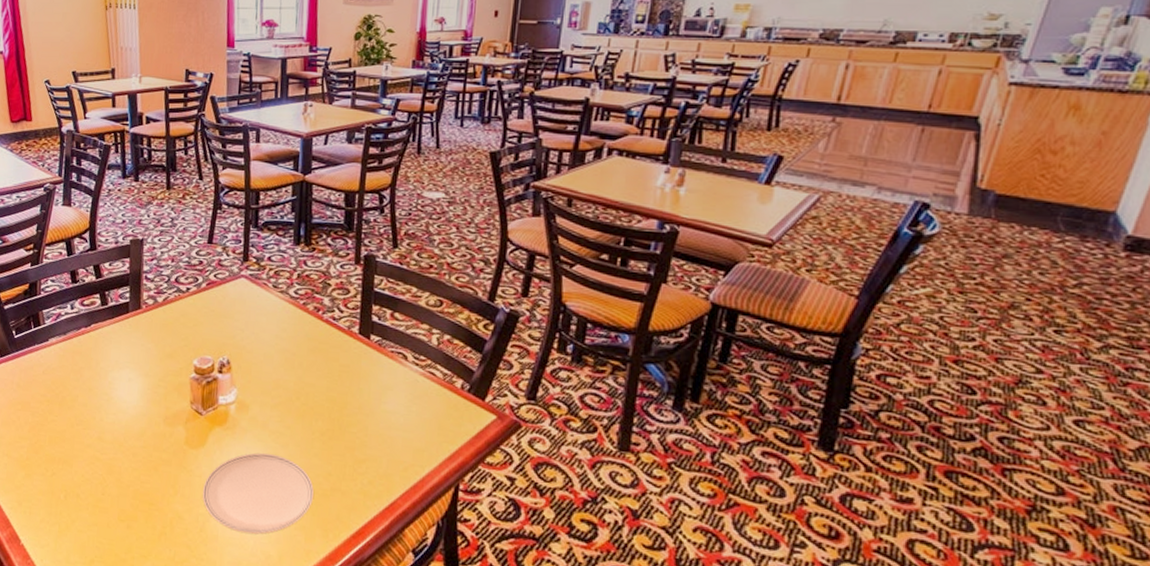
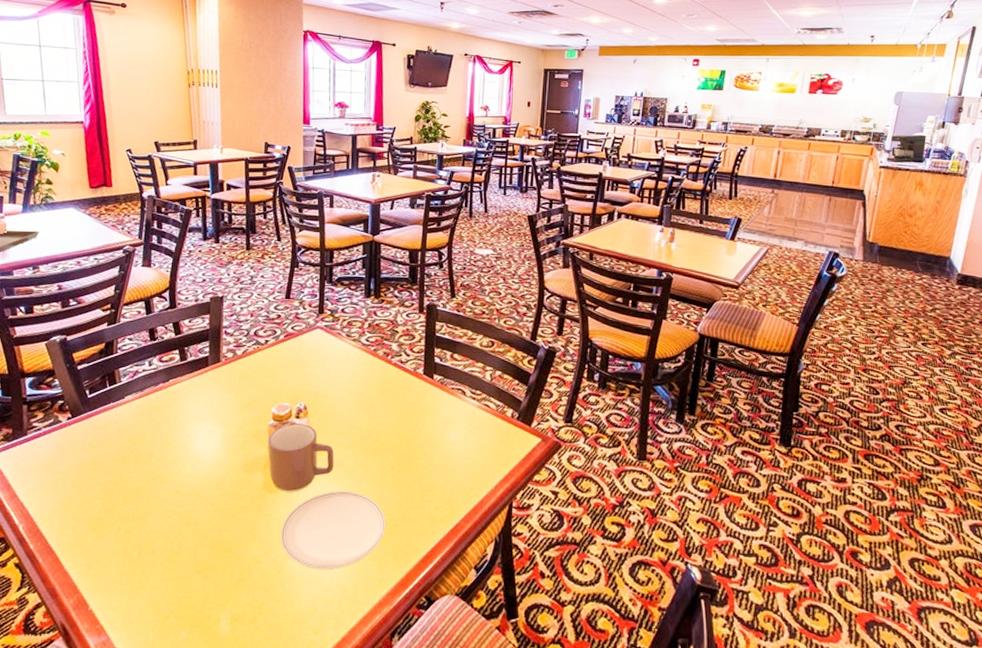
mug: none [189,378,259,450] -> present [268,423,335,492]
coffee maker: none [1022,35,1094,77] -> present [886,134,926,163]

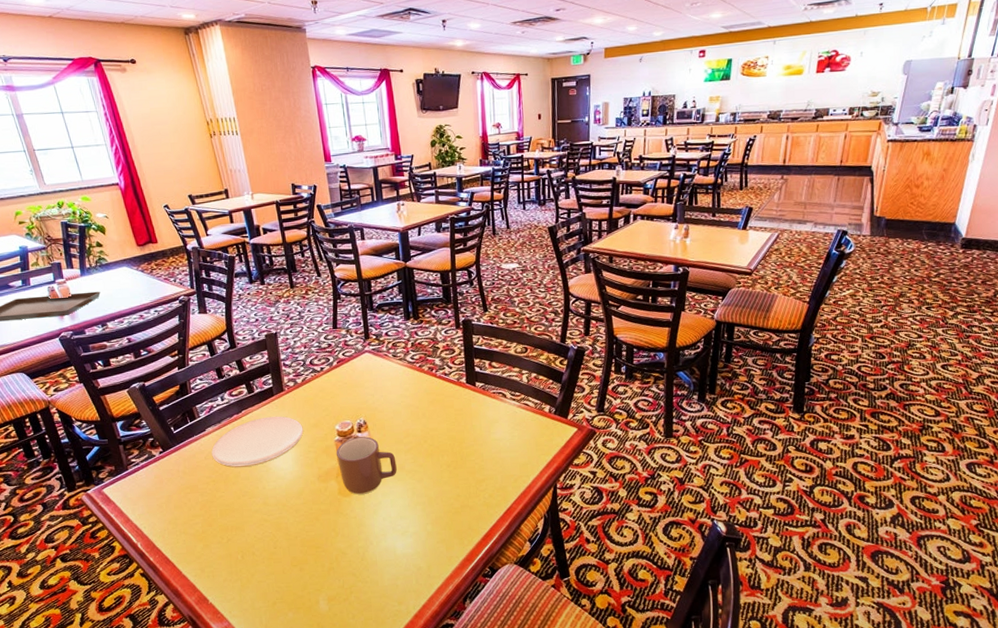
plate: none [126,389,235,446] -> present [211,416,304,468]
plate: present [280,491,386,570] -> none [358,489,448,555]
coffee maker: present [886,134,926,163] -> none [894,103,935,134]

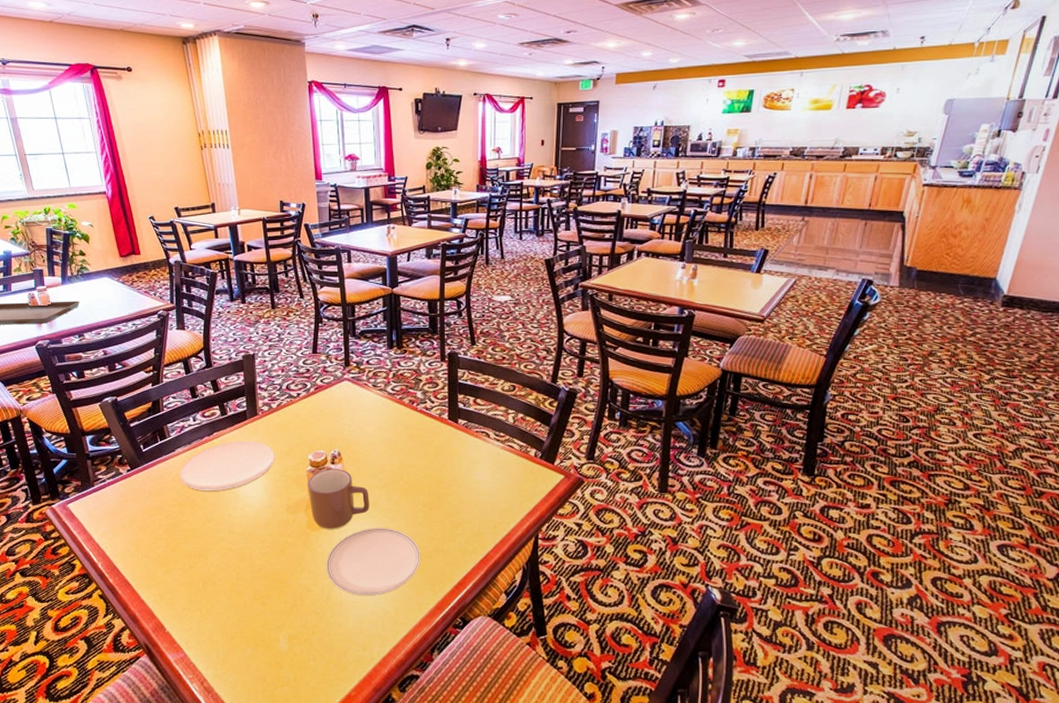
plate: none [358,489,448,555] -> present [325,528,420,597]

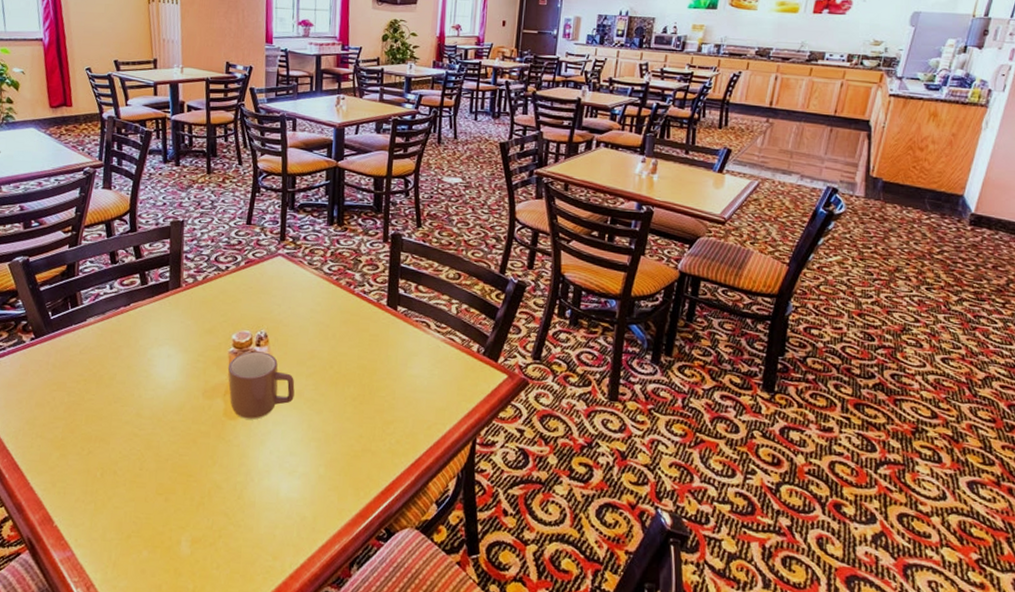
plate: present [180,441,275,493] -> none [88,314,196,370]
plate: present [325,528,420,597] -> none [240,420,346,498]

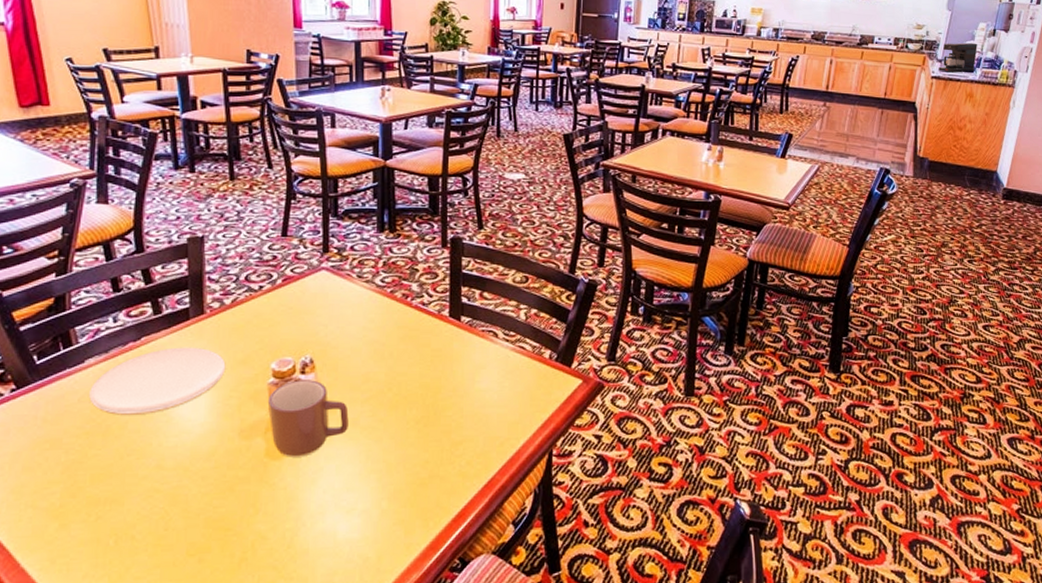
plate: none [88,314,196,370] -> present [89,347,226,416]
coffee maker: none [898,59,944,91] -> present [938,42,977,73]

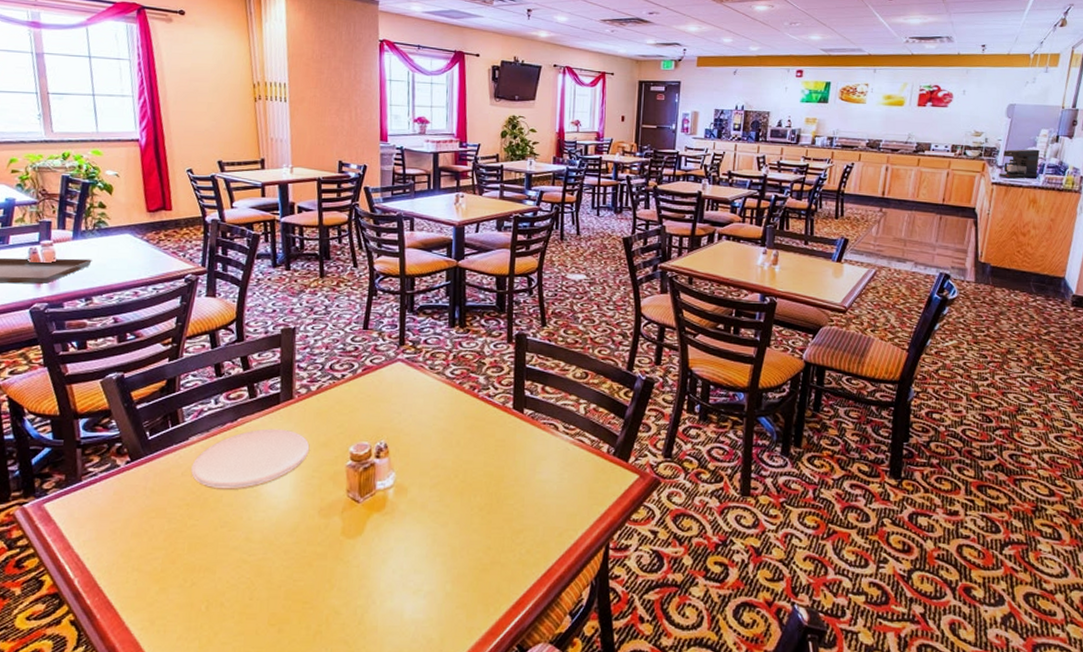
mug: present [268,380,349,457] -> none [346,464,418,537]

